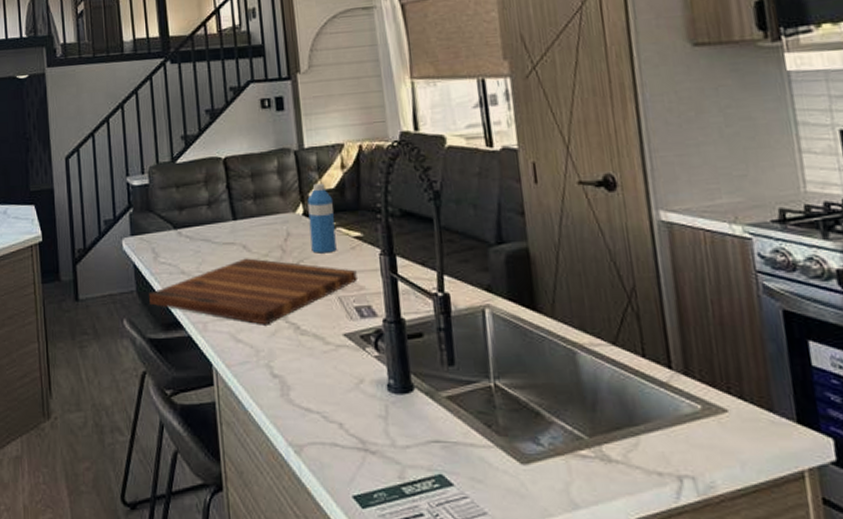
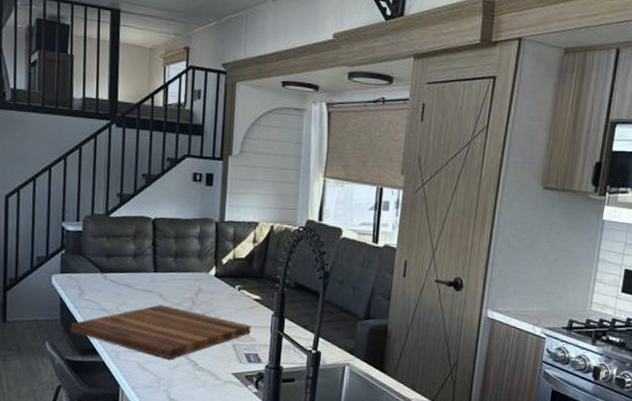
water bottle: present [307,183,337,254] -> none [217,251,241,309]

